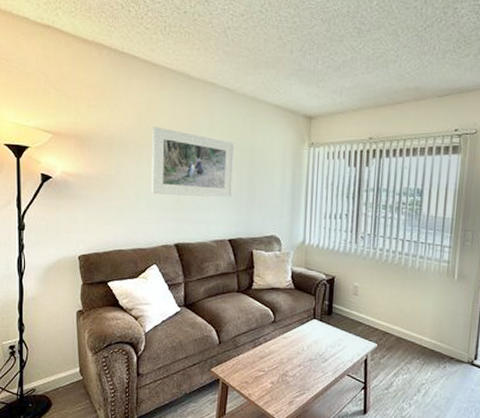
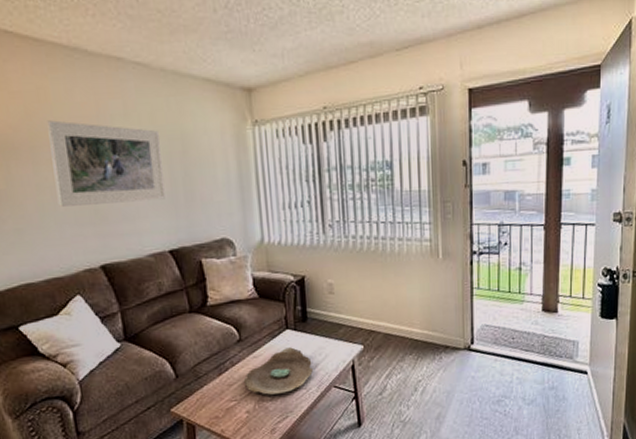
decorative bowl: none [272,334,331,373] -> present [243,347,313,395]

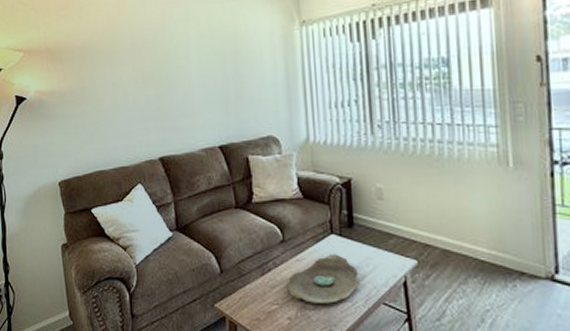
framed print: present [47,120,165,207] -> none [124,28,217,103]

